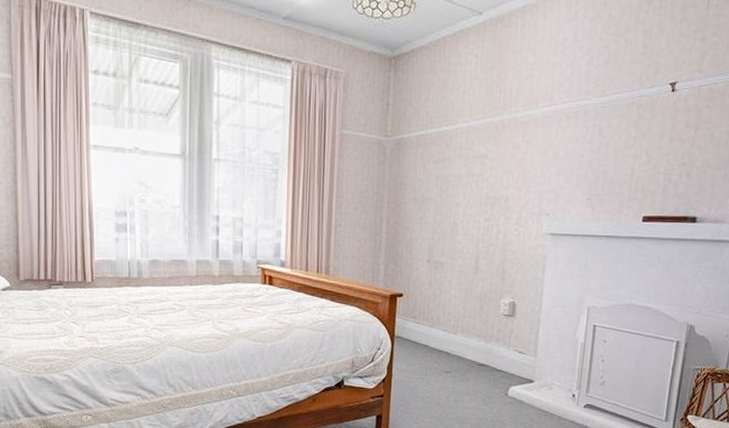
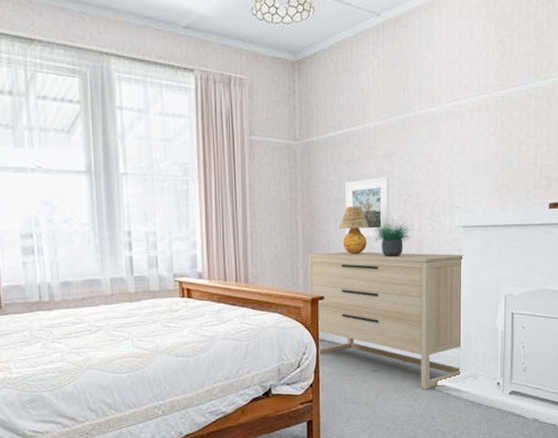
dresser: none [387,250,550,395] -> present [308,251,465,389]
table lamp: none [423,205,455,255] -> present [339,206,370,255]
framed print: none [430,178,478,239] -> present [345,177,389,238]
potted plant: none [454,215,499,260] -> present [370,213,413,258]

